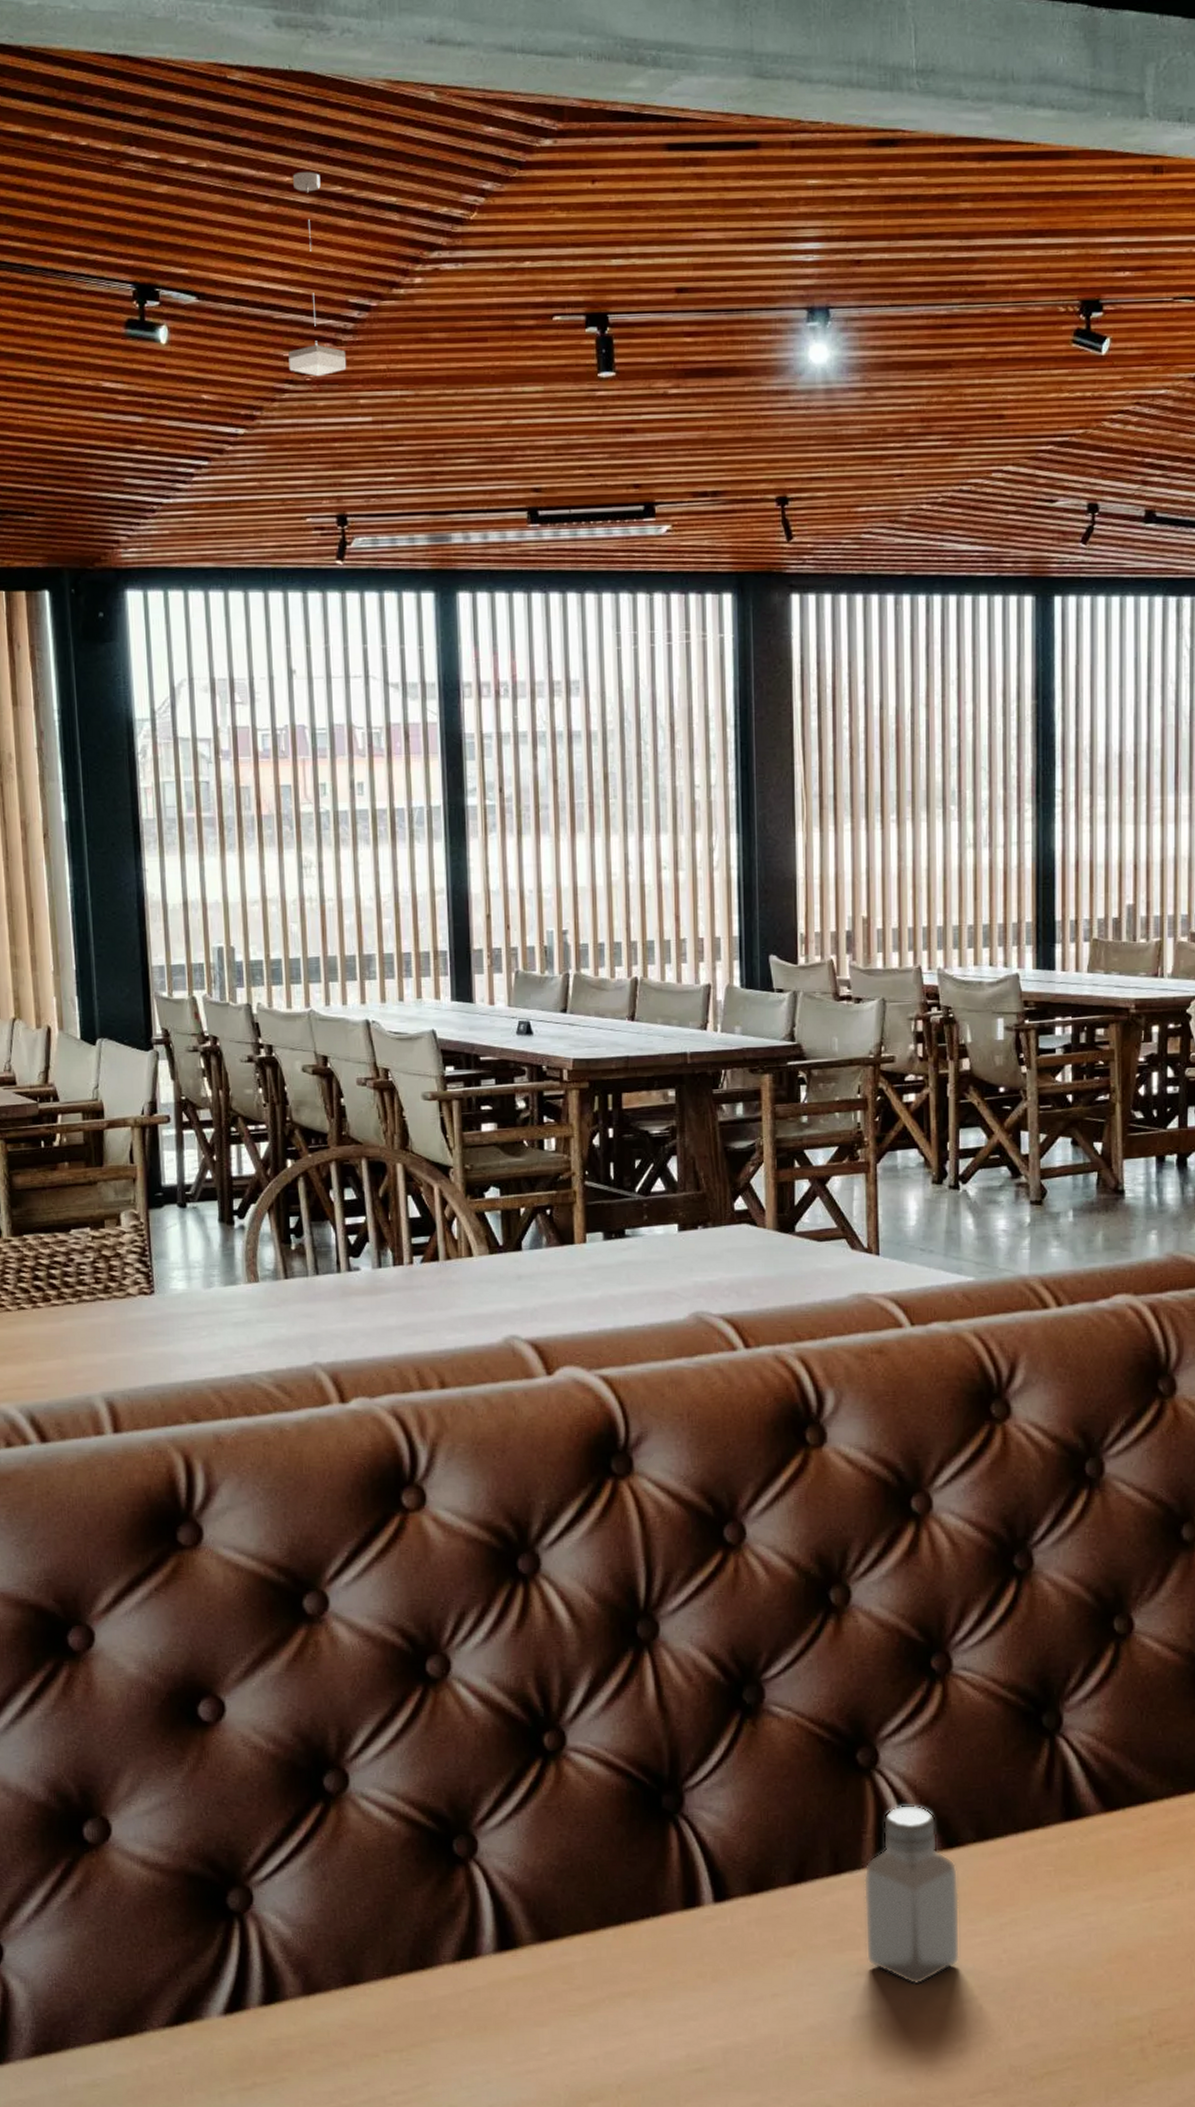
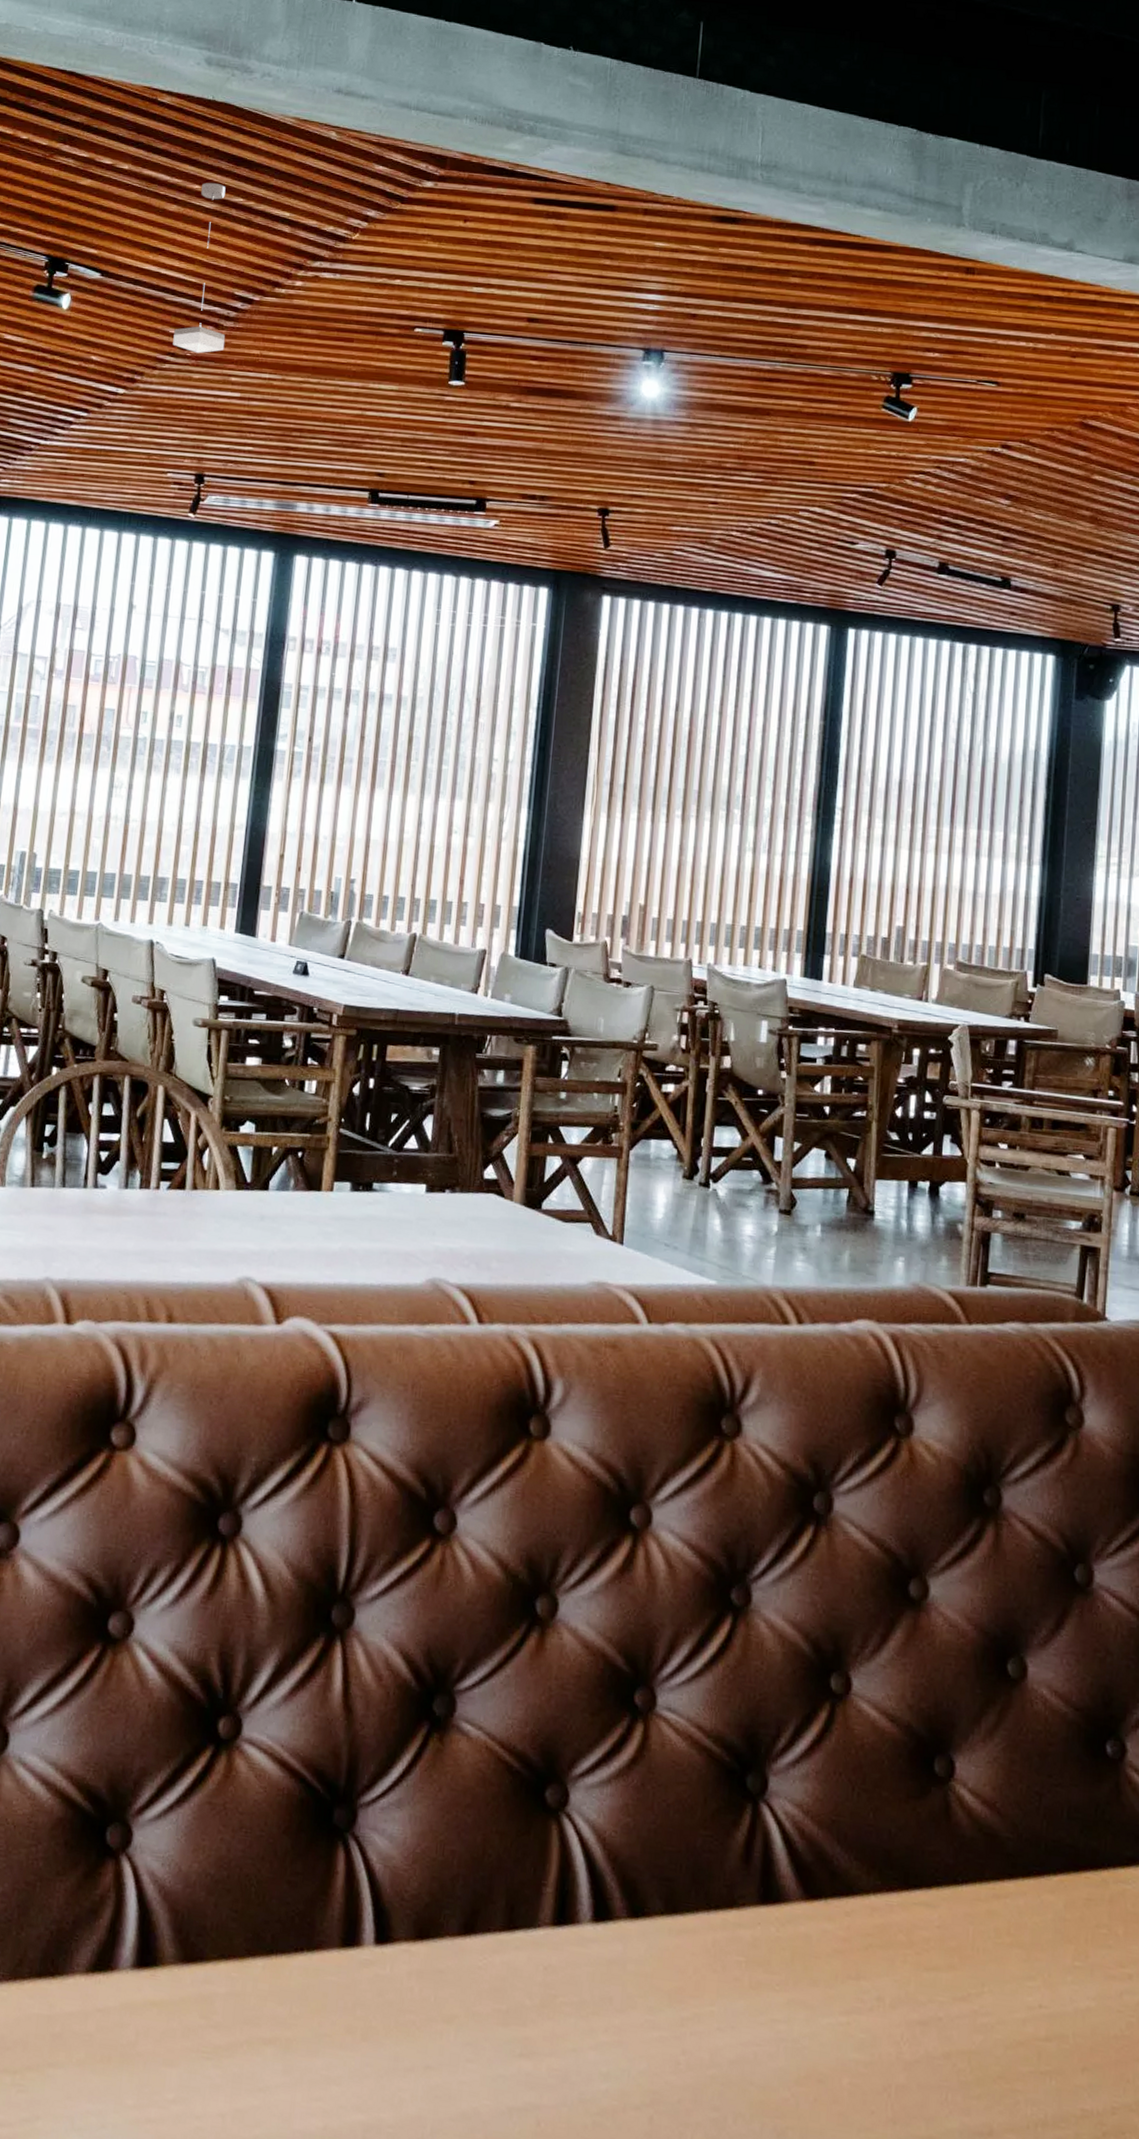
saltshaker: present [863,1804,961,1985] -> none [532,1858,642,2079]

